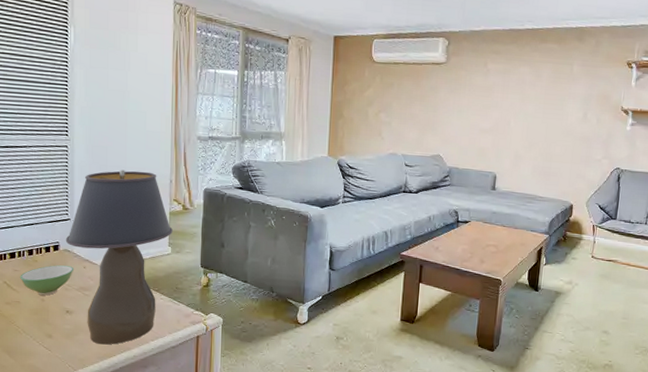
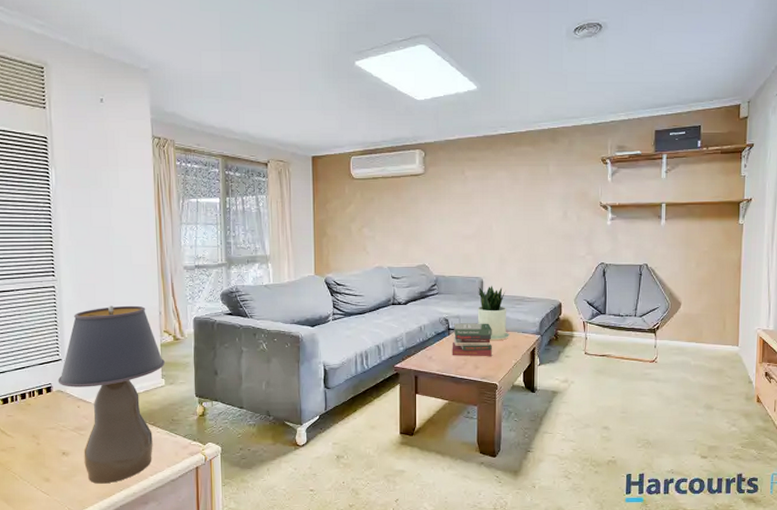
bowl: present [19,264,74,296] -> none [13,406,69,439]
books: none [458,216,501,253] -> present [452,323,492,357]
planter: none [487,181,519,237] -> present [477,285,509,341]

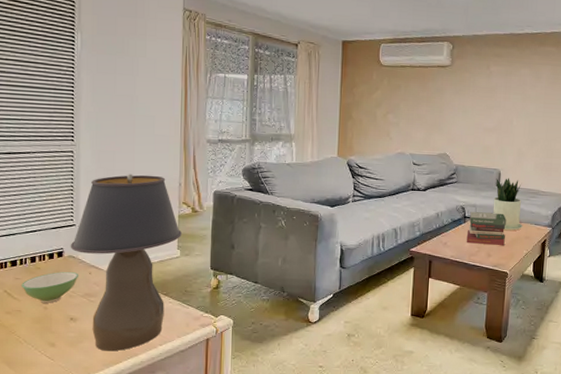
bowl: none [13,406,69,439] -> present [20,271,79,303]

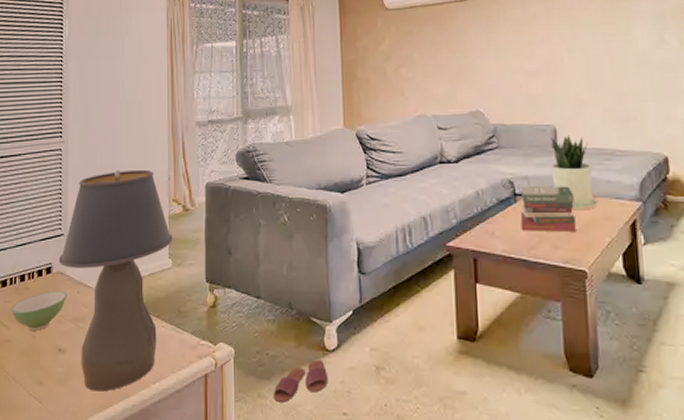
slippers: none [264,328,310,359] -> present [274,359,329,402]

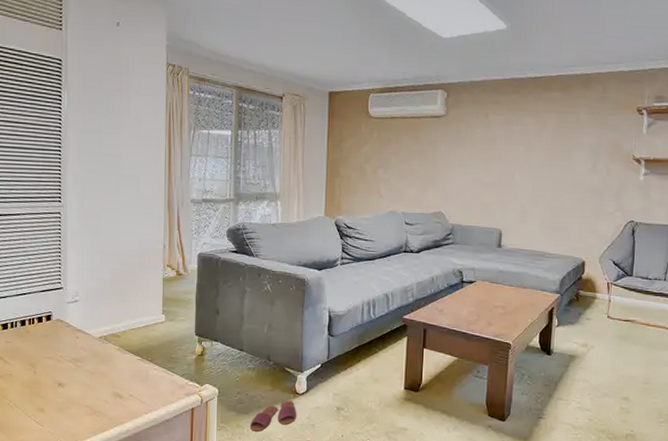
bowl: present [10,290,68,331] -> none [11,335,67,368]
table lamp: present [58,169,173,392] -> none [58,235,166,419]
books: present [520,186,576,233] -> none [464,276,509,314]
planter: present [551,135,598,211] -> none [493,237,527,298]

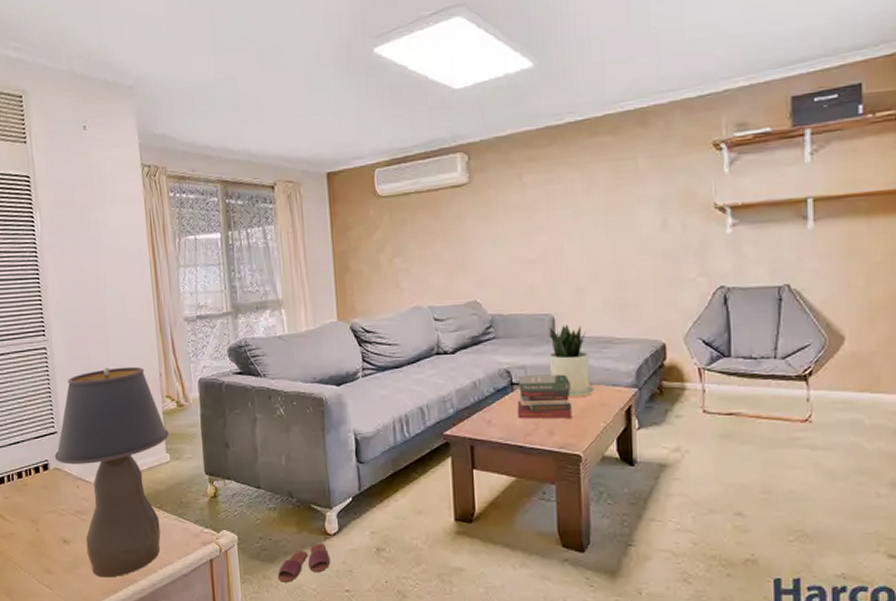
table lamp: none [58,235,166,419] -> present [54,366,169,578]
books: none [464,276,509,314] -> present [517,374,572,419]
planter: none [493,237,527,298] -> present [548,323,595,398]

